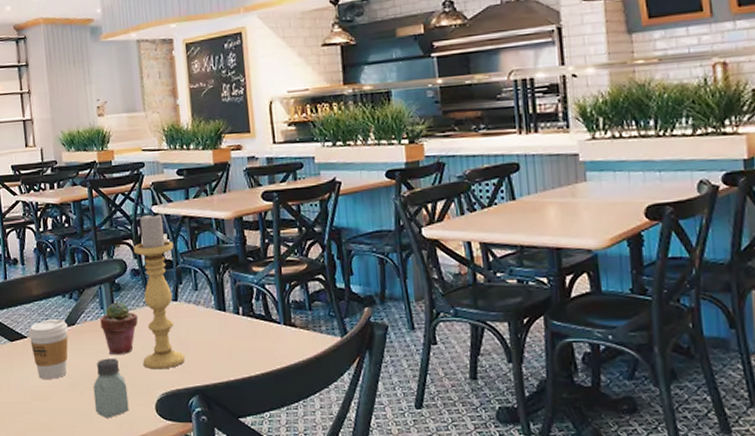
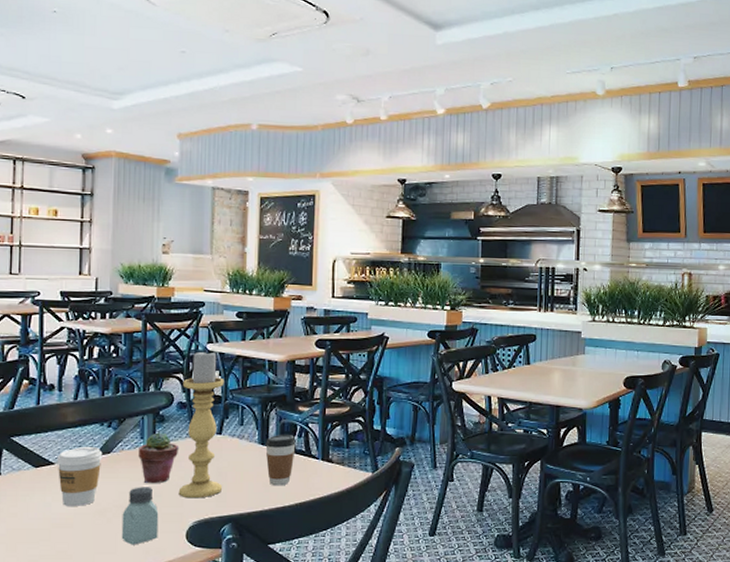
coffee cup: none [222,298,255,355] -> present [265,435,296,486]

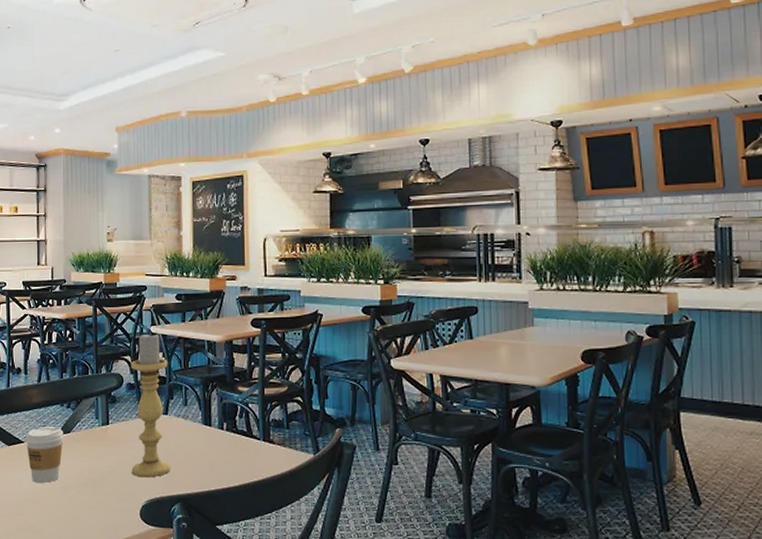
saltshaker: present [121,487,159,545] -> none [83,465,115,522]
potted succulent: present [138,432,179,483] -> none [94,413,130,462]
coffee cup: present [265,435,296,486] -> none [209,415,237,467]

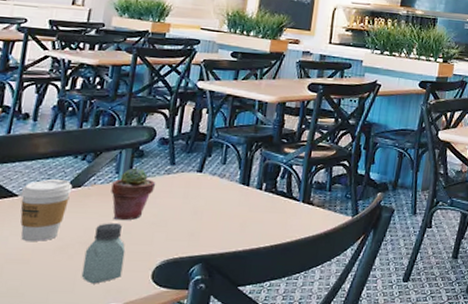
saltshaker: none [83,465,115,522] -> present [81,223,126,284]
potted succulent: none [94,413,130,462] -> present [111,167,156,220]
candle holder: present [130,332,171,478] -> none [149,87,212,237]

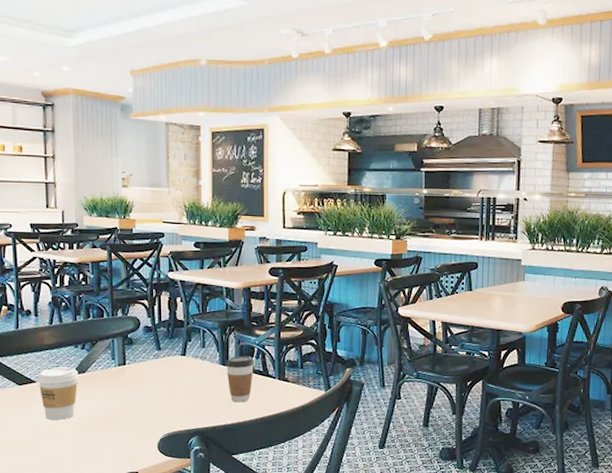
saltshaker: present [81,223,126,284] -> none [99,403,133,455]
potted succulent: present [111,167,156,220] -> none [111,354,148,399]
coffee cup: none [245,175,278,227] -> present [226,356,254,403]

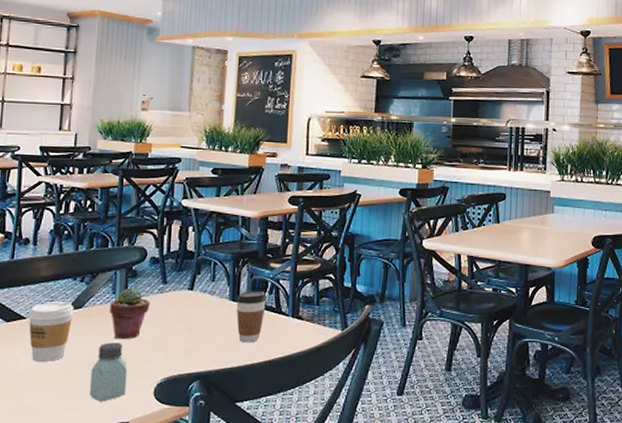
saltshaker: none [99,403,133,455] -> present [89,342,128,402]
potted succulent: none [111,354,148,399] -> present [109,287,151,339]

